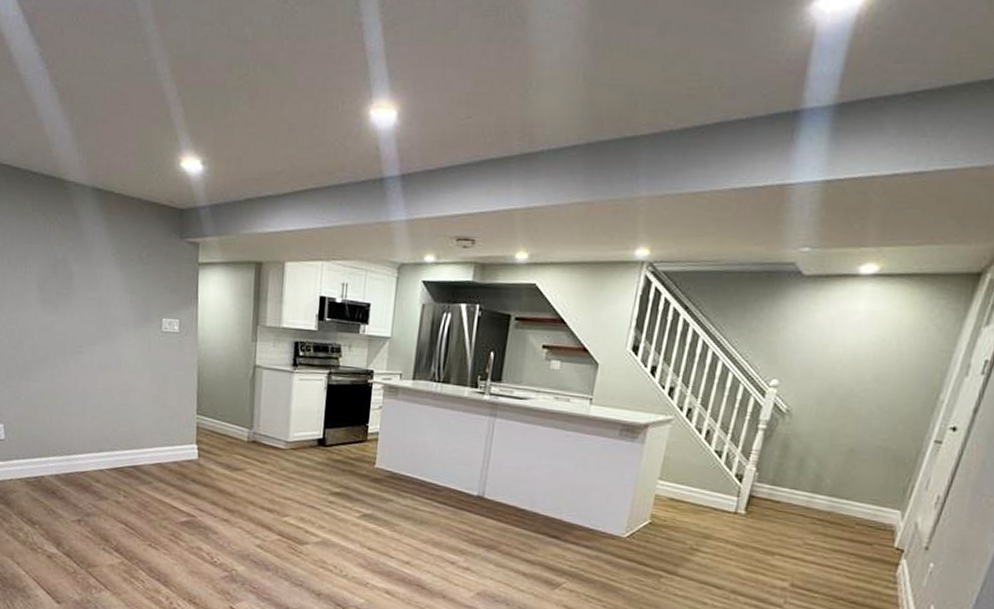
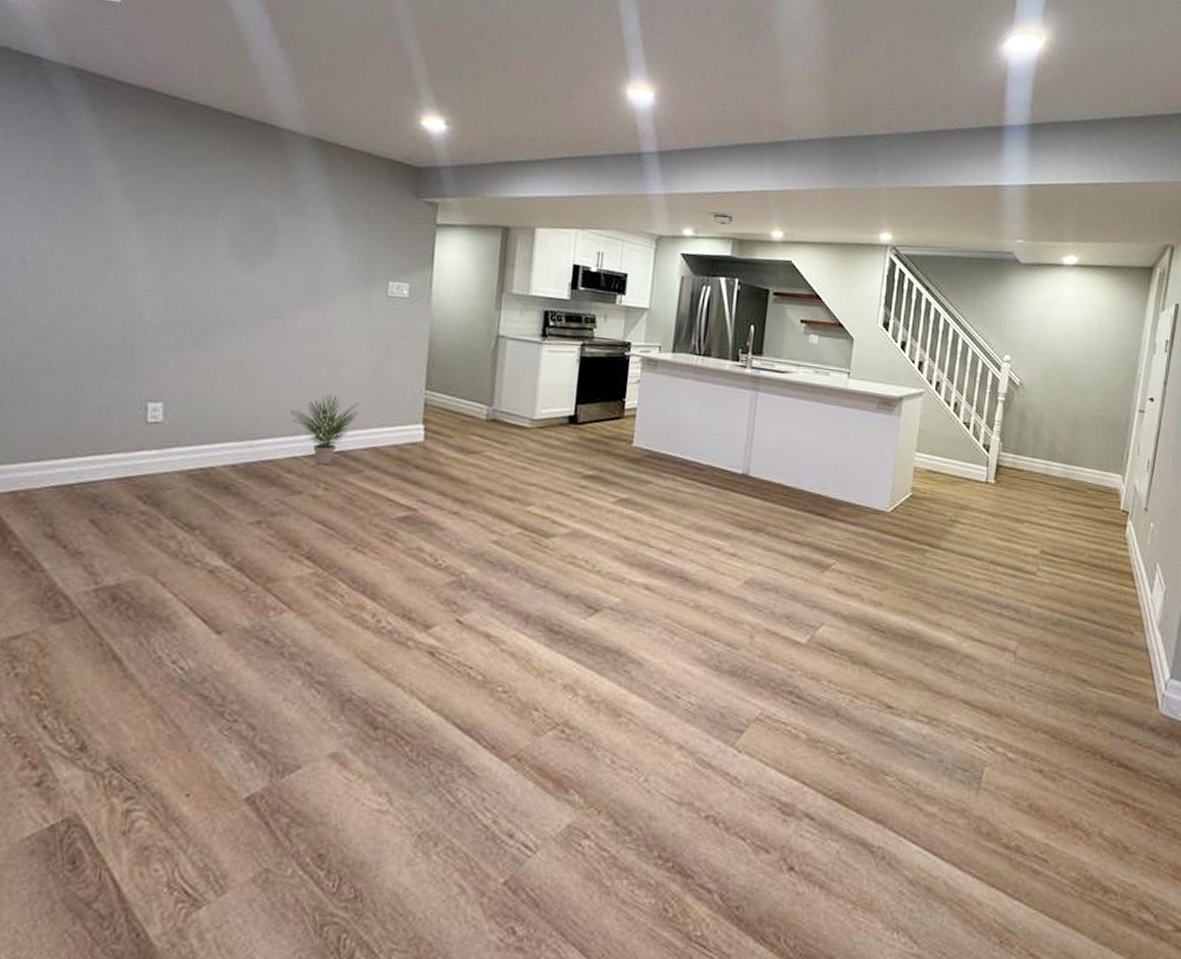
potted plant: none [95,418,146,477] -> present [291,394,360,465]

